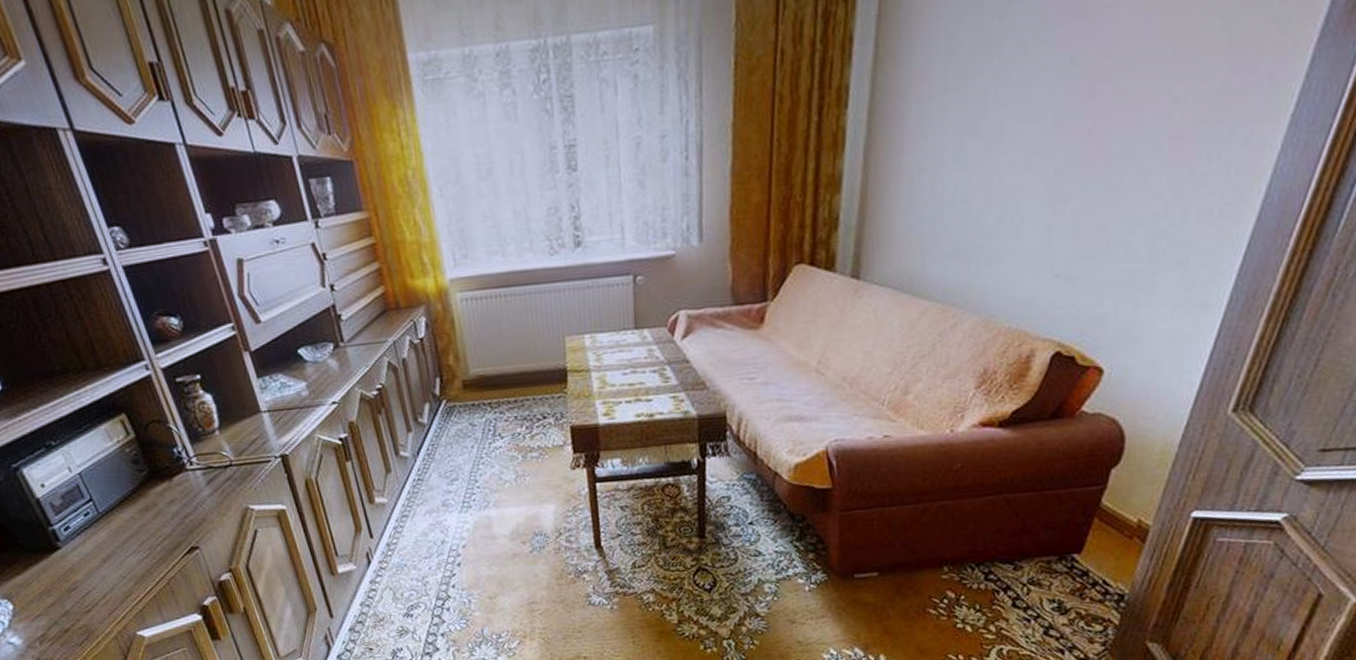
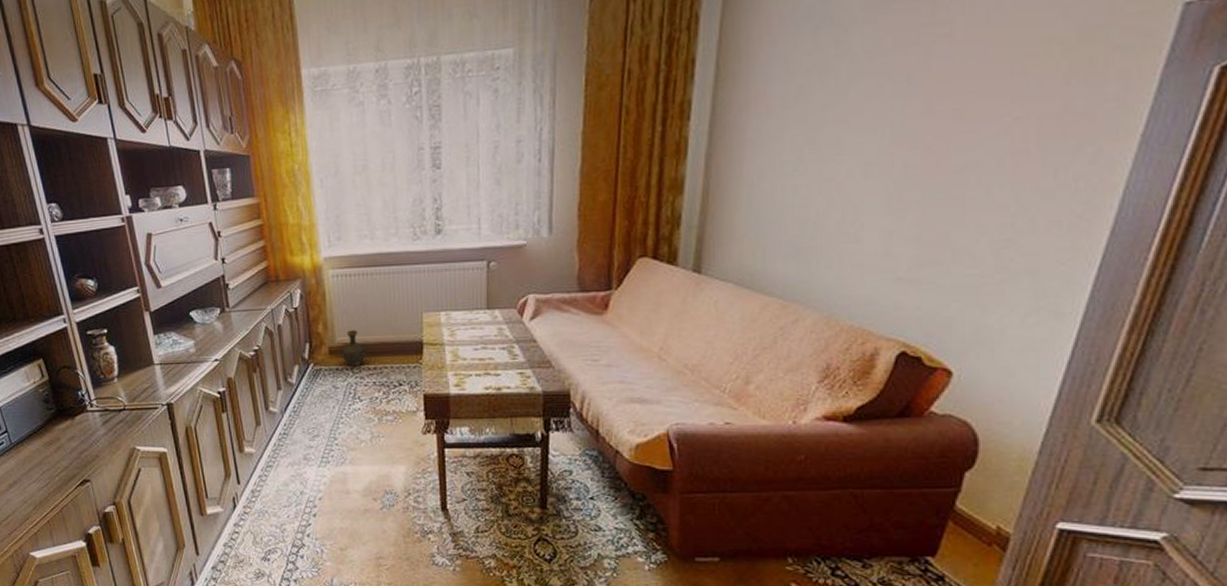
ceramic jug: none [476,360,505,400] -> present [341,330,366,366]

